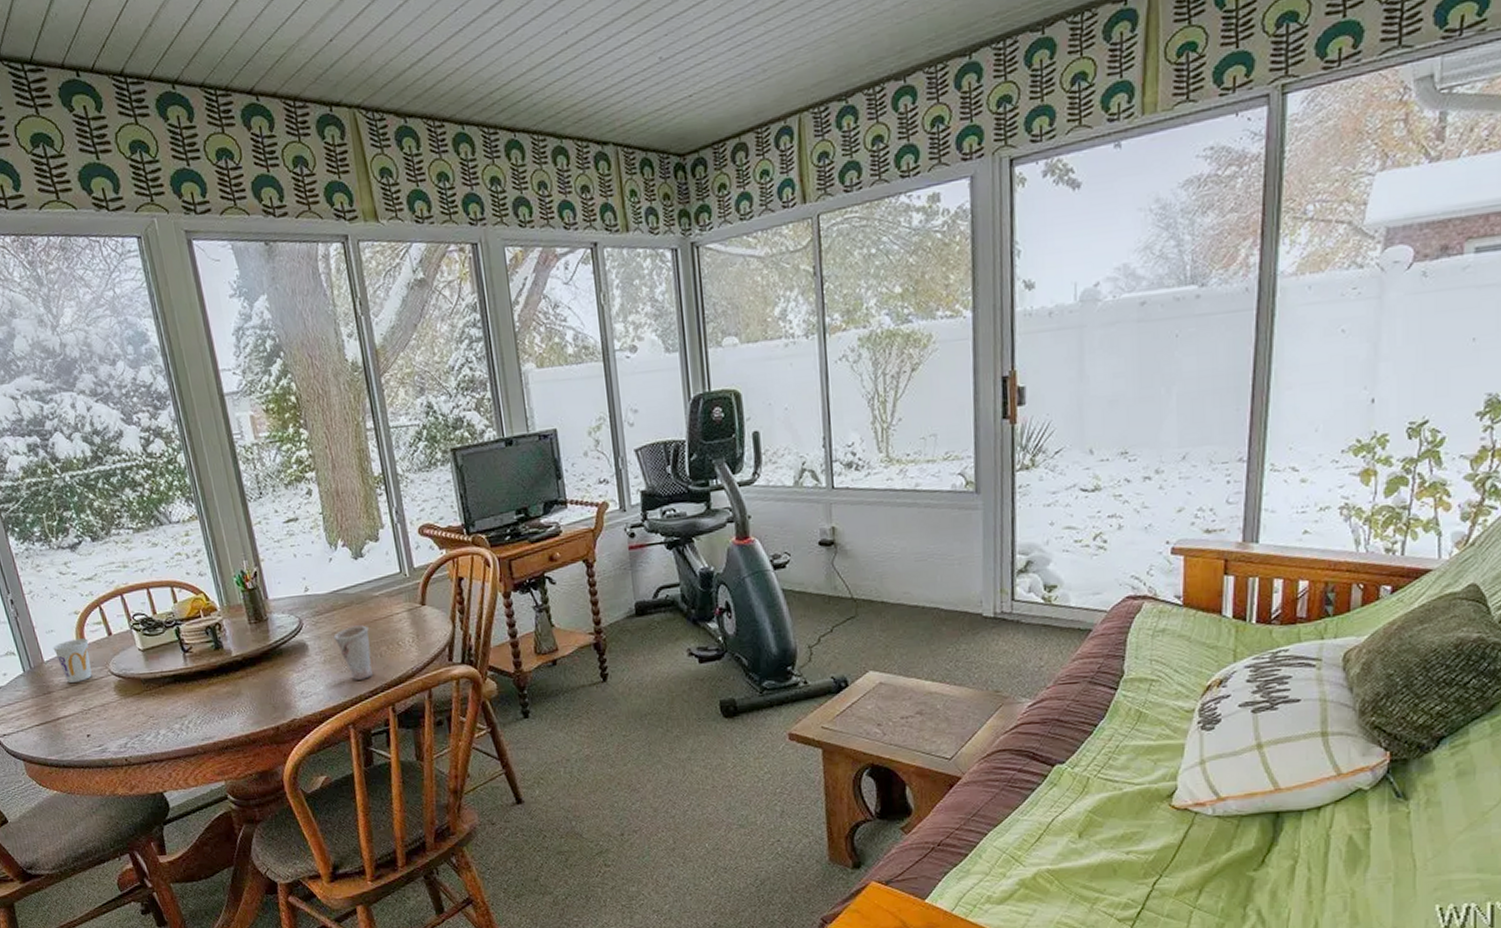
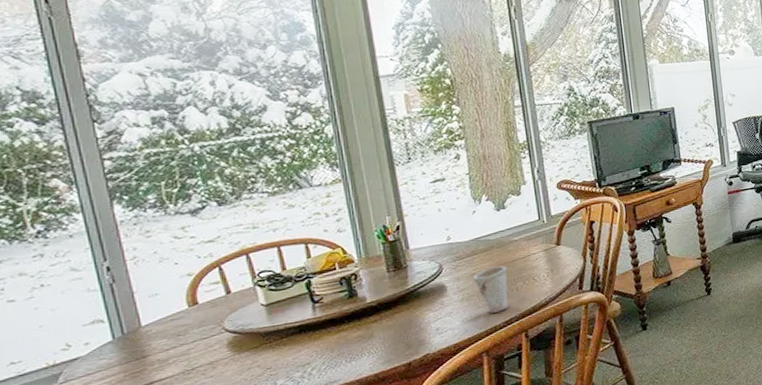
cup: present [53,638,92,683] -> none [155,299,202,345]

